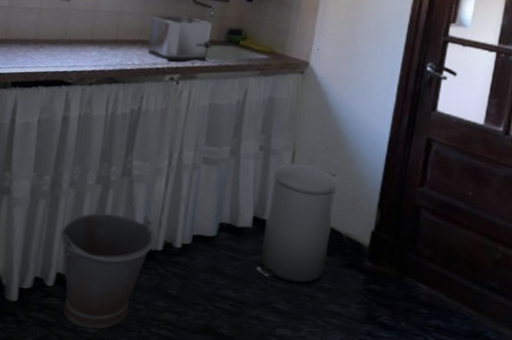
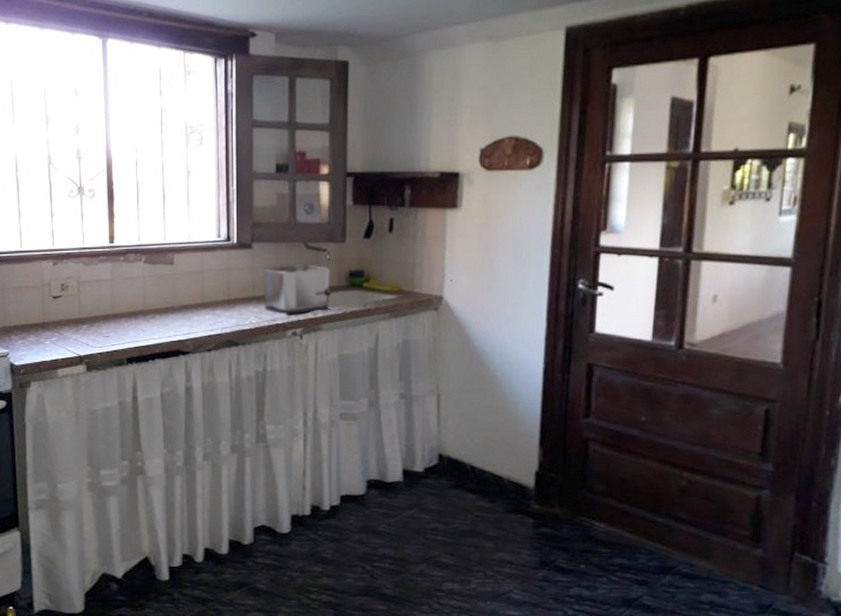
bucket: present [60,213,157,329] -> none [202,481,303,601]
pedal bin: present [256,163,339,285] -> none [413,407,492,536]

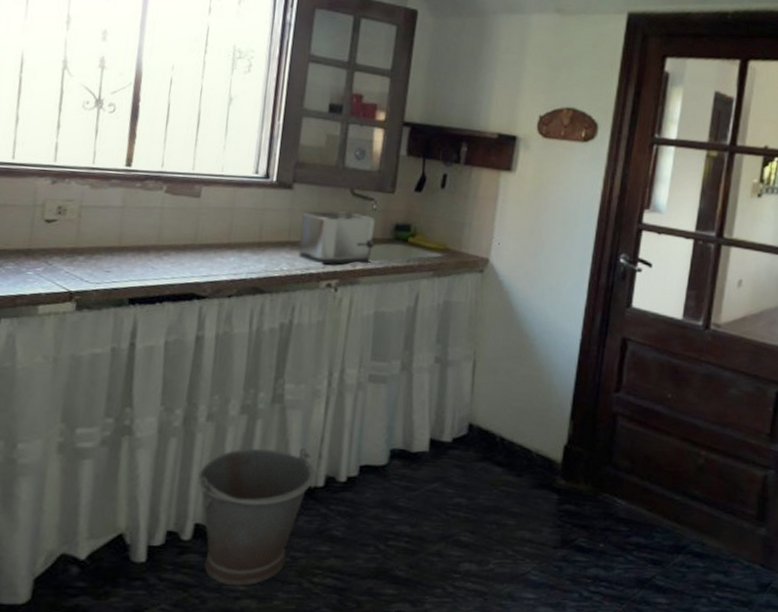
bucket: none [202,481,303,601] -> present [198,447,317,586]

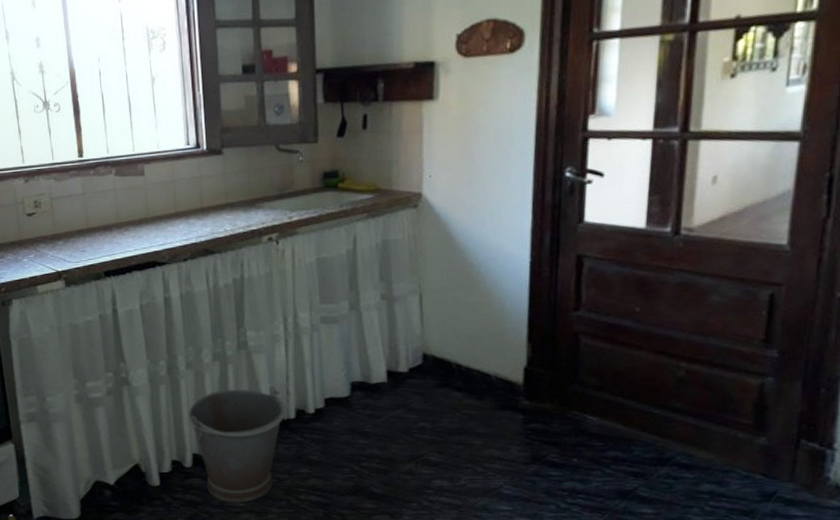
toaster: present [298,210,375,265] -> none [235,167,306,221]

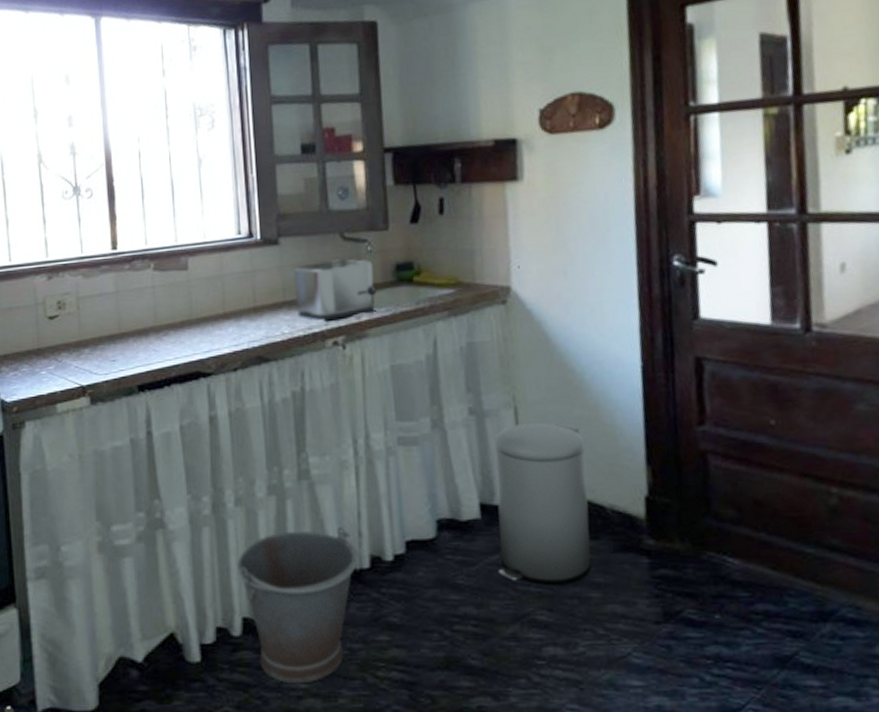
toaster: none [235,167,306,221] -> present [293,258,376,321]
pedal bin: none [399,306,478,434] -> present [494,422,592,585]

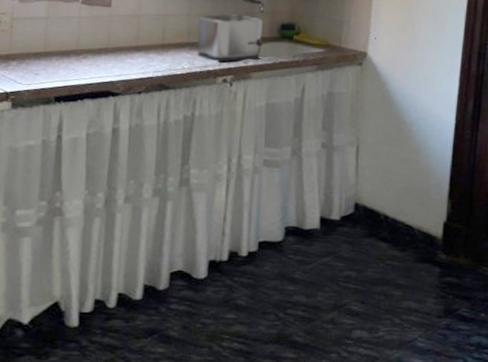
bucket: present [237,526,360,684] -> none [119,226,221,349]
pedal bin: present [494,422,592,585] -> none [327,158,406,284]

